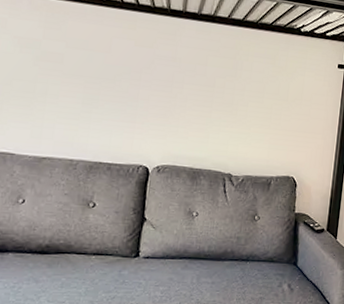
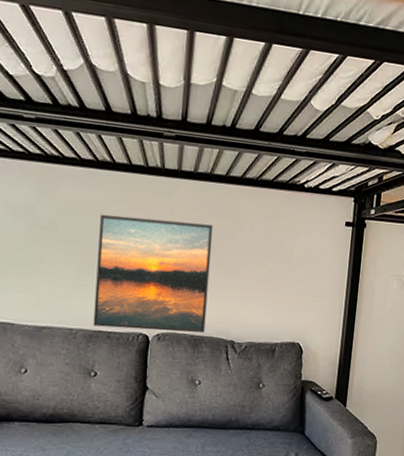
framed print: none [94,49,215,166] -> present [93,214,214,333]

